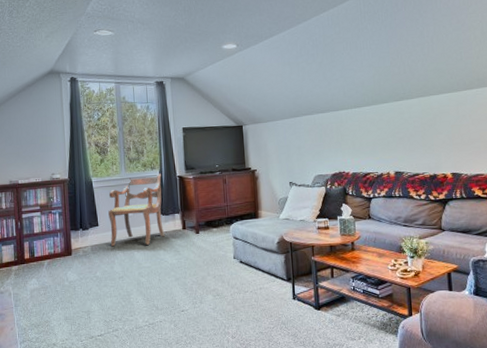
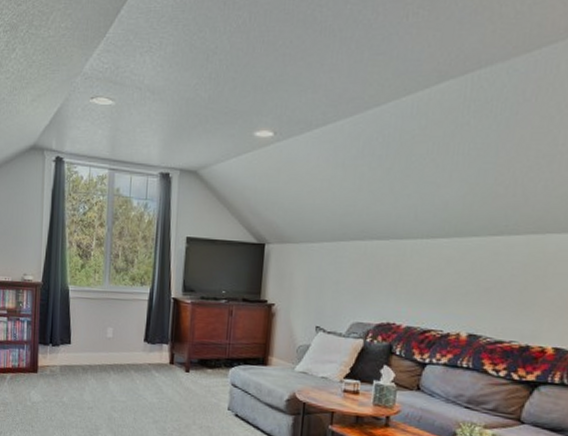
armchair: present [108,173,165,247] -> none [82,291,152,376]

